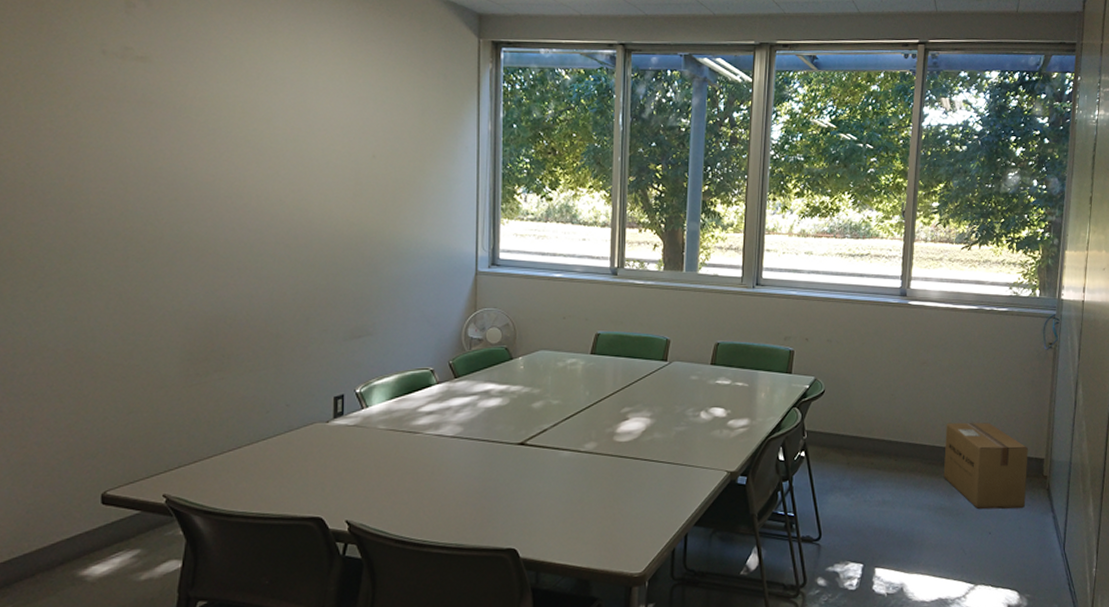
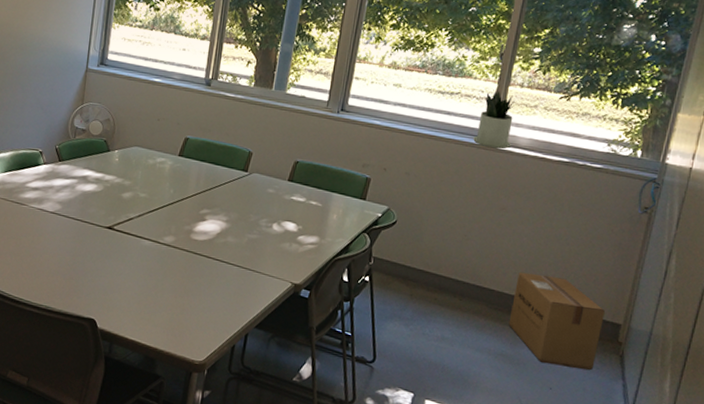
planter: none [888,247,923,305] -> present [473,90,515,150]

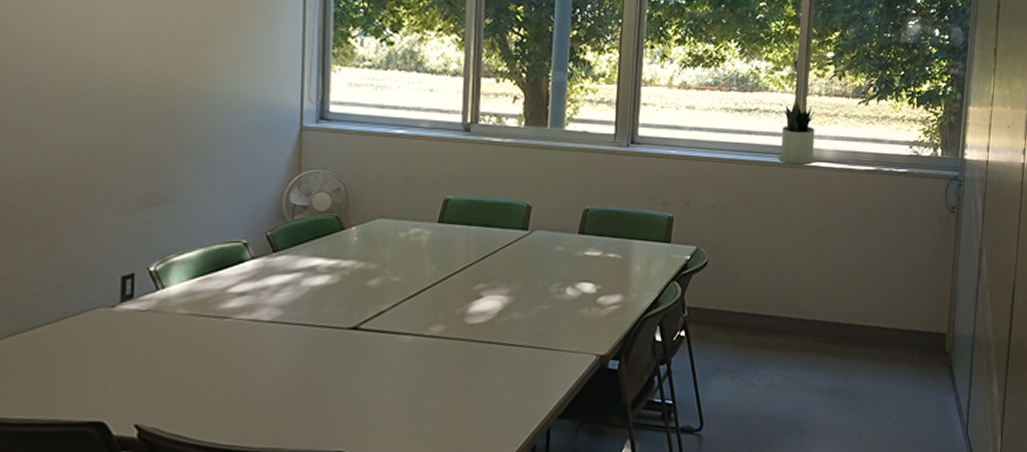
box: present [508,272,605,371] -> none [838,295,929,390]

